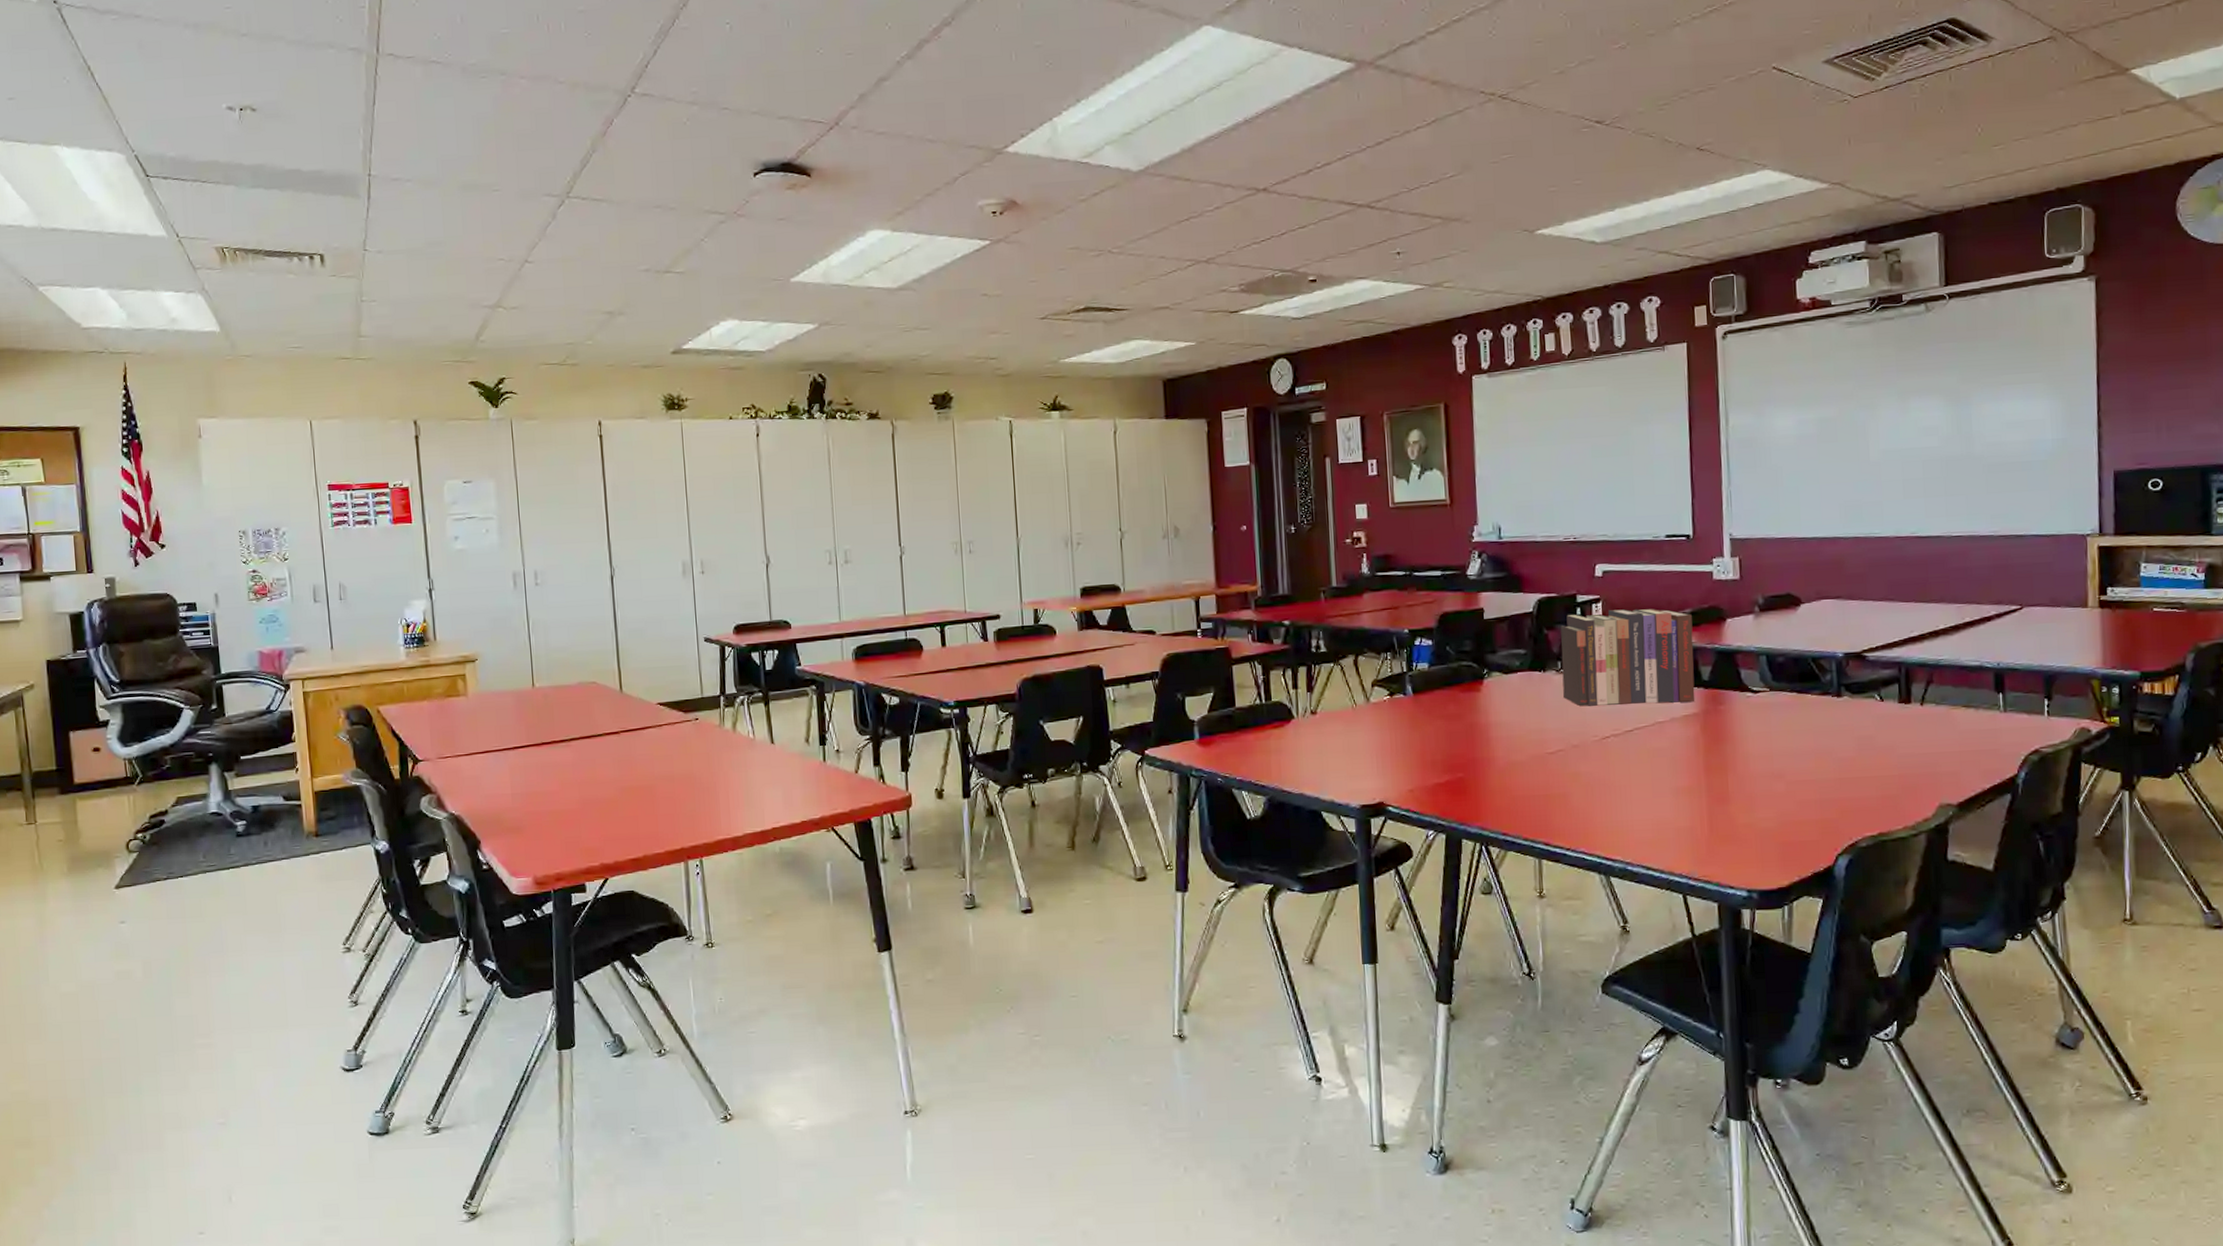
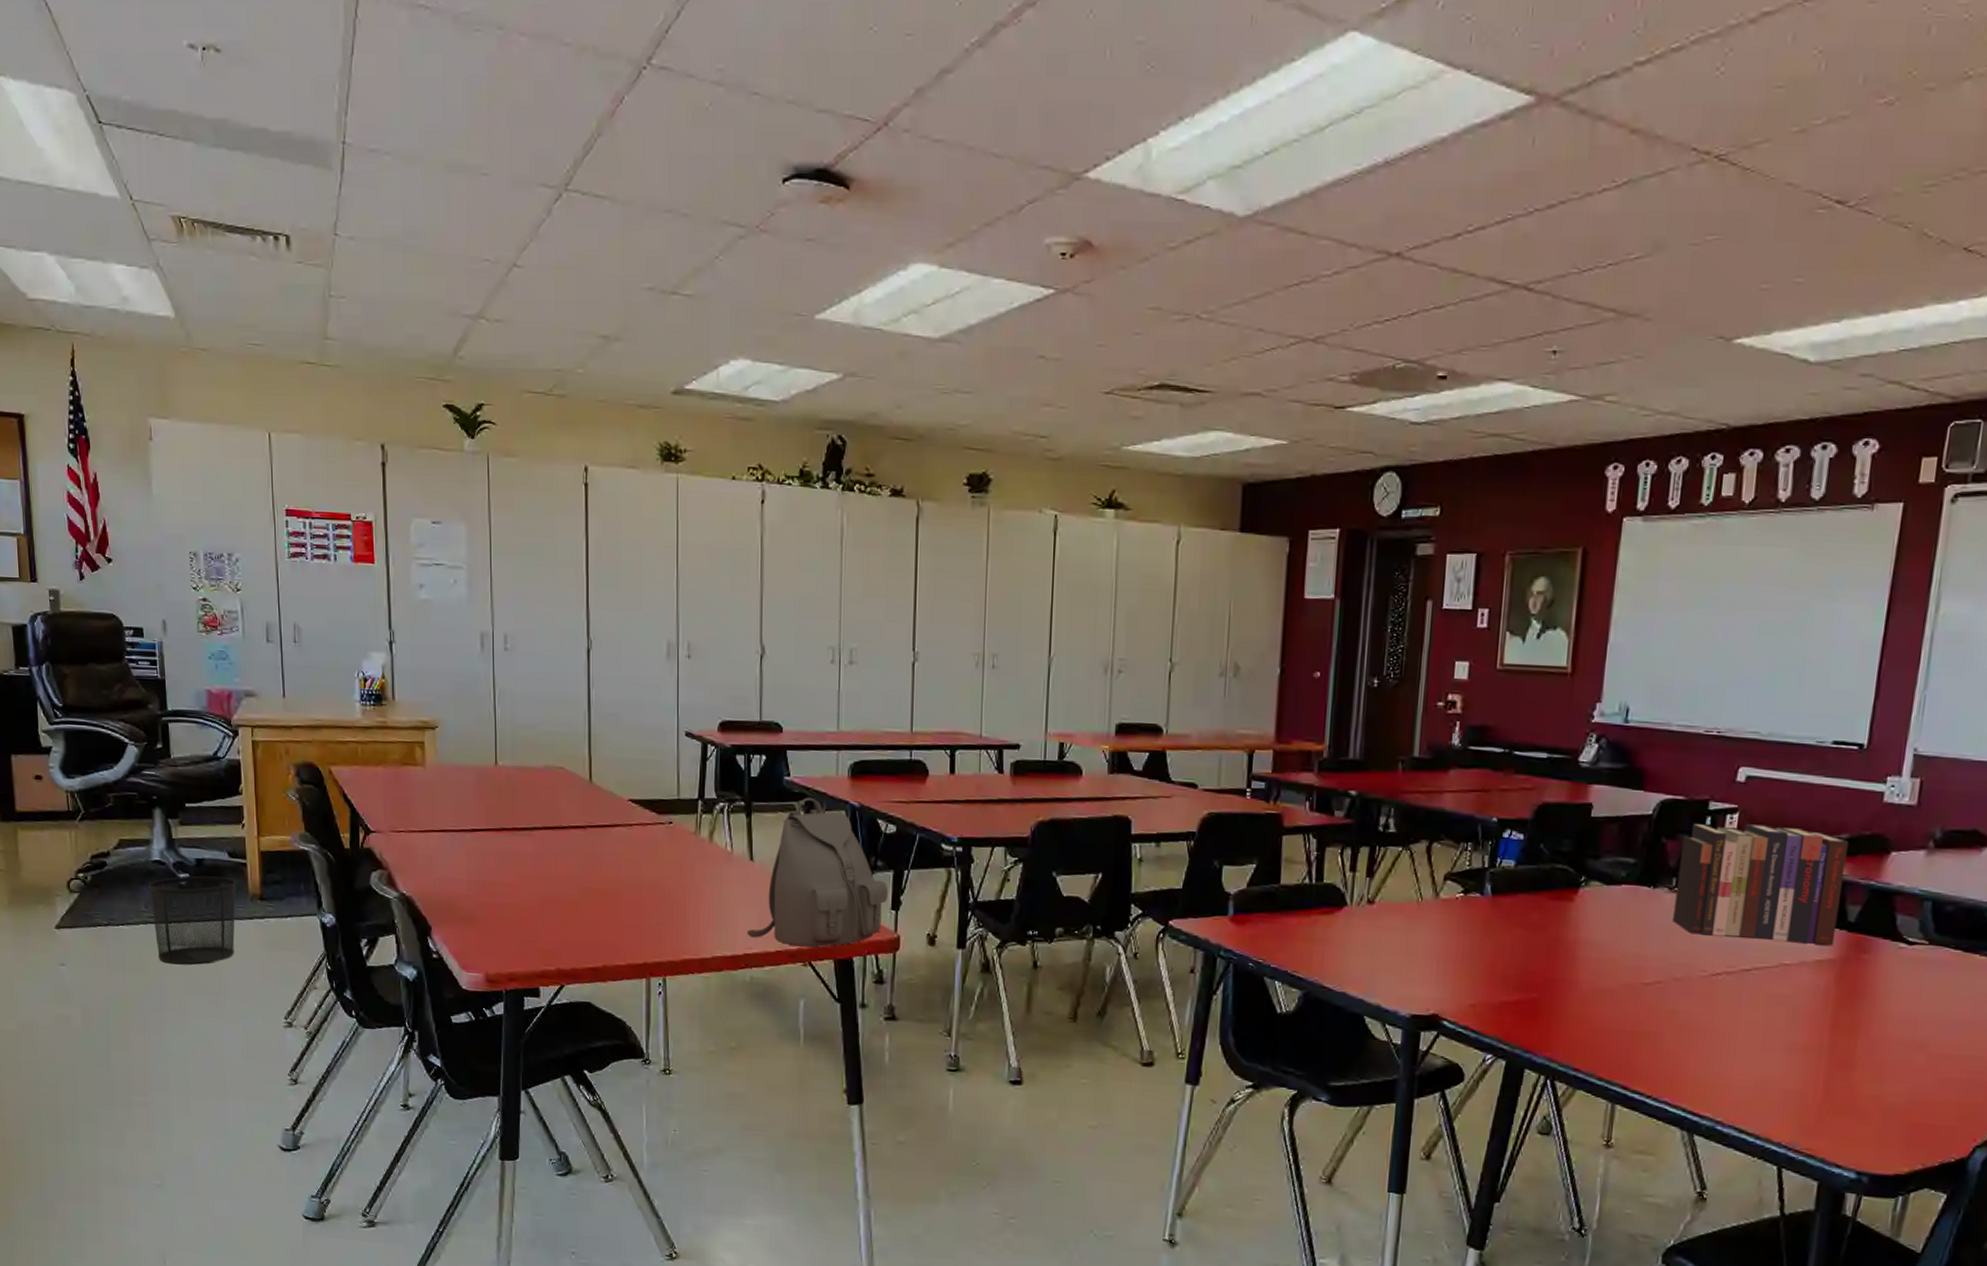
waste bin: none [206,819,292,908] -> present [148,876,236,965]
backpack: none [773,681,897,815] -> present [746,797,888,947]

